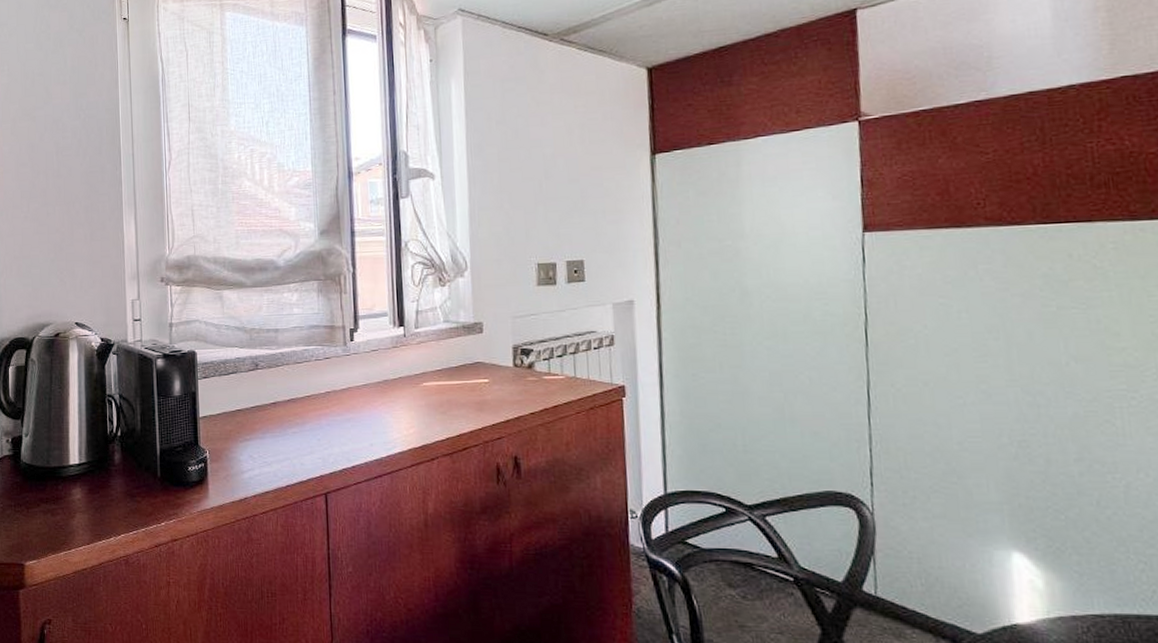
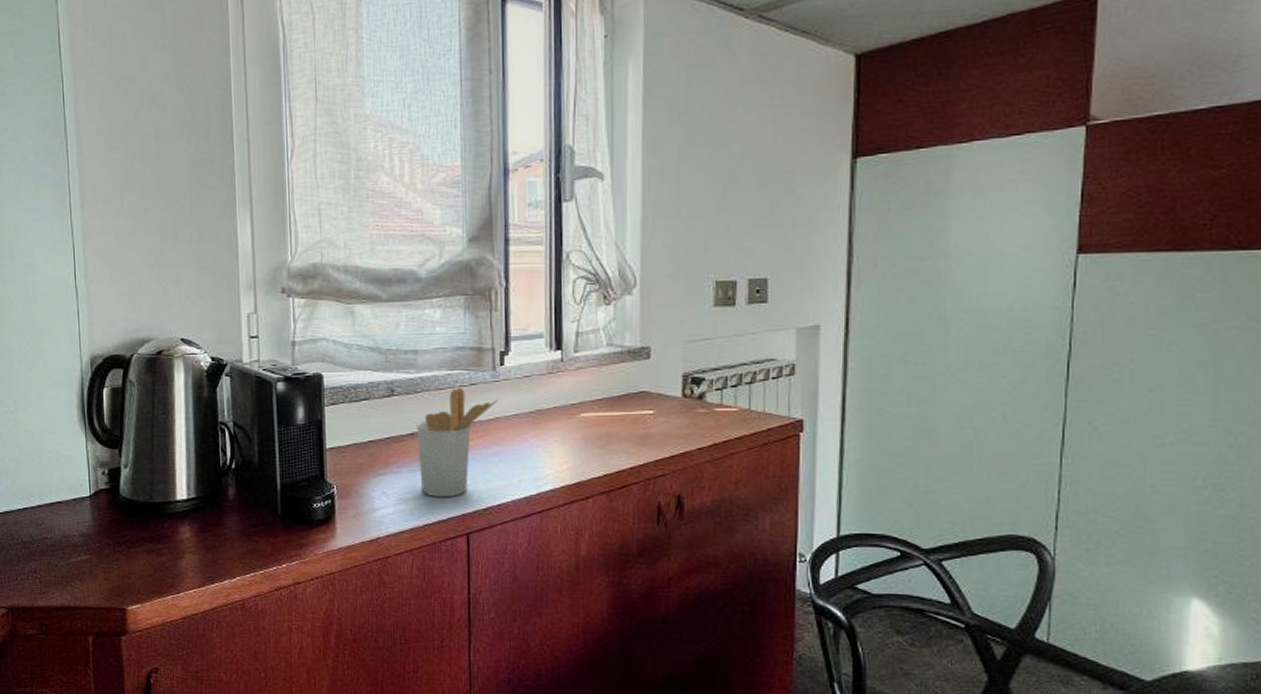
utensil holder: none [278,362,349,461] -> present [417,388,498,498]

